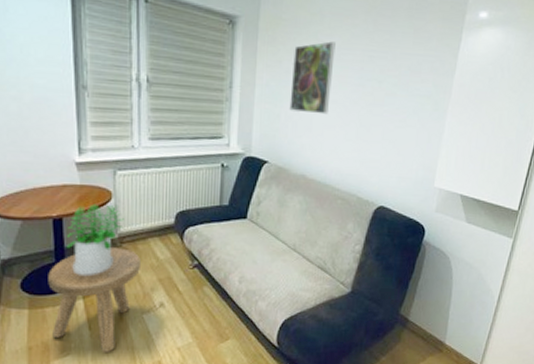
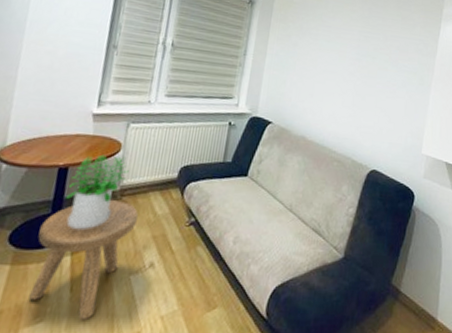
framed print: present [289,41,336,115] -> none [294,22,337,83]

